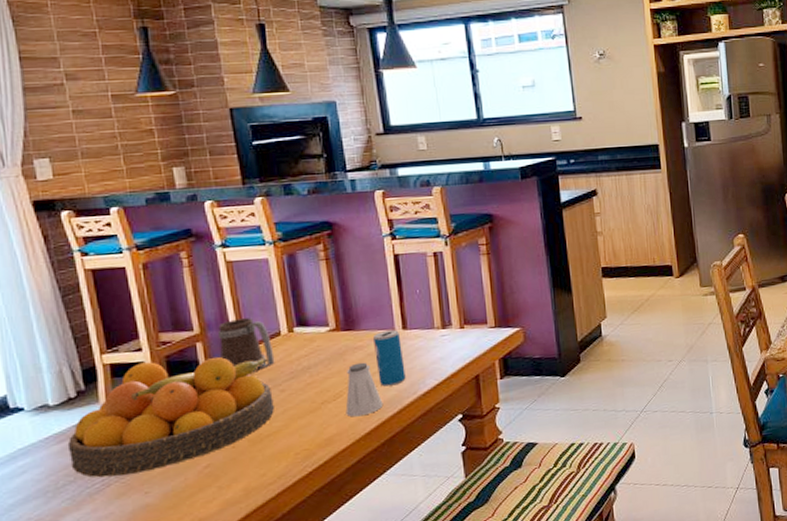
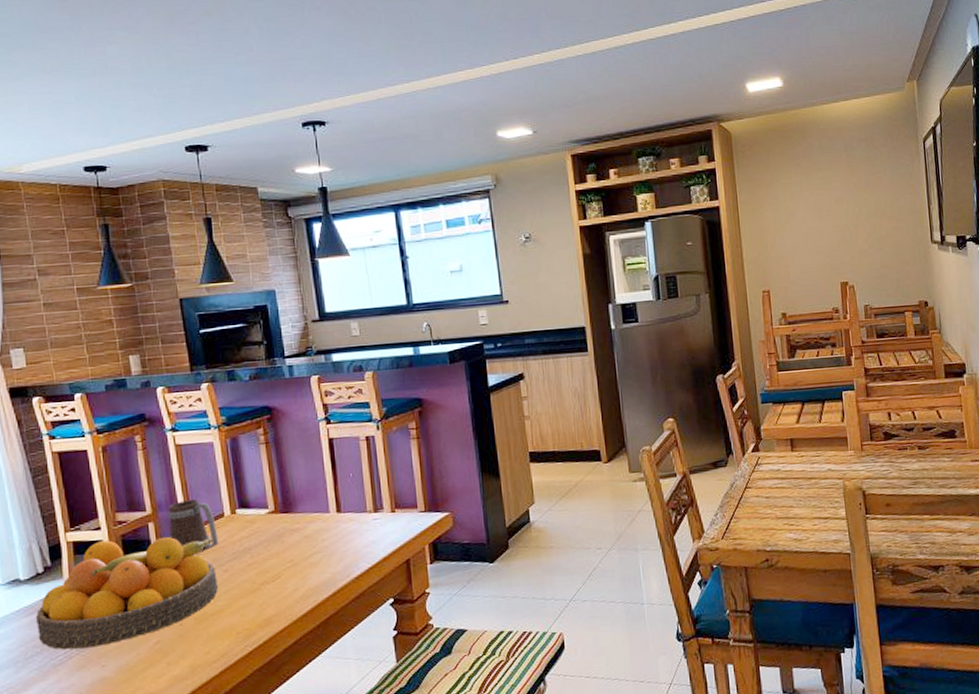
saltshaker: present [345,362,384,417] -> none [283,544,319,599]
beverage can: present [372,329,406,387] -> none [308,512,340,569]

